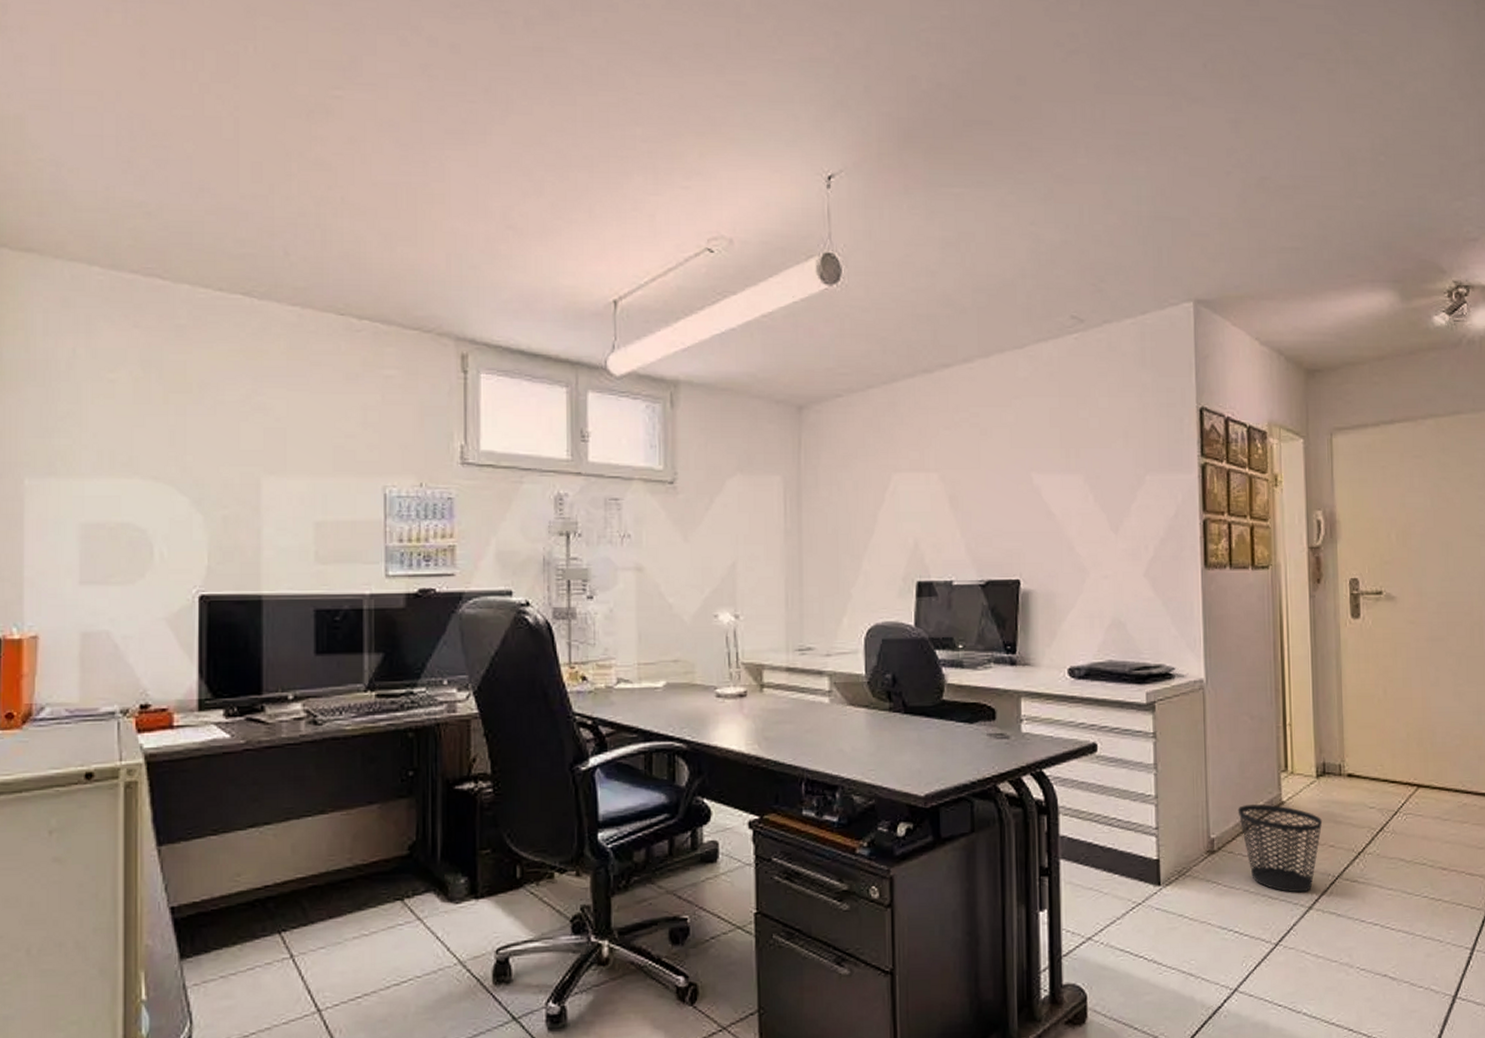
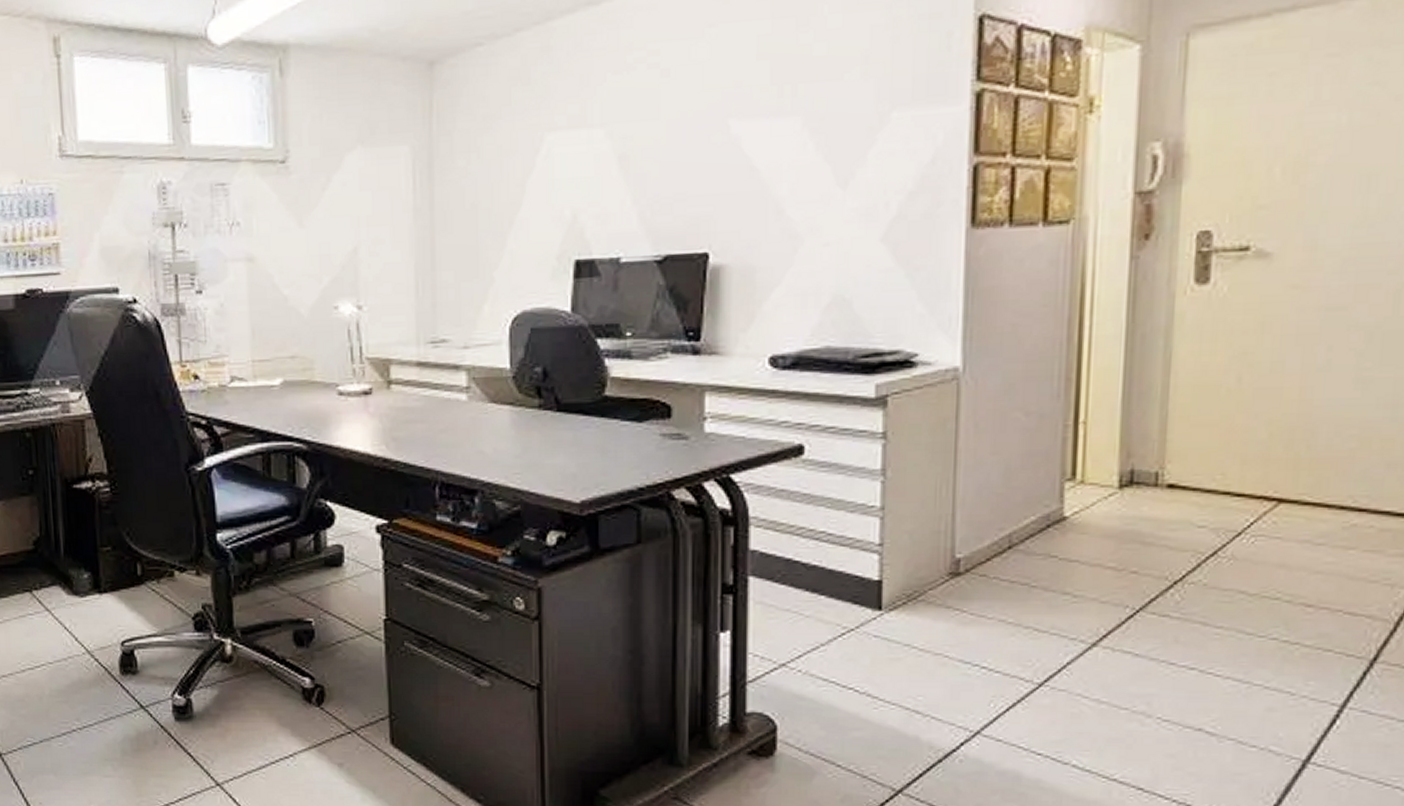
wastebasket: present [1237,804,1323,893] -> none [997,520,1123,626]

